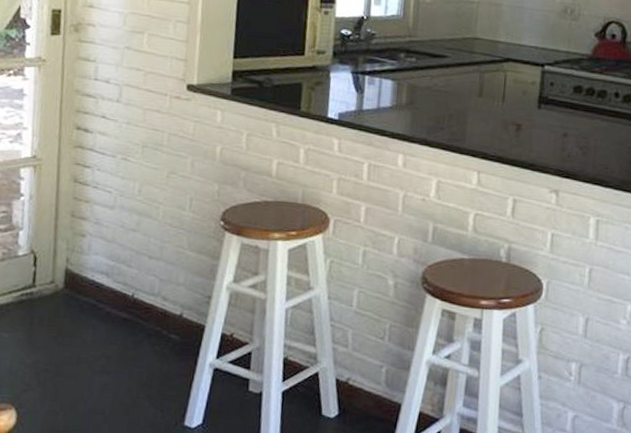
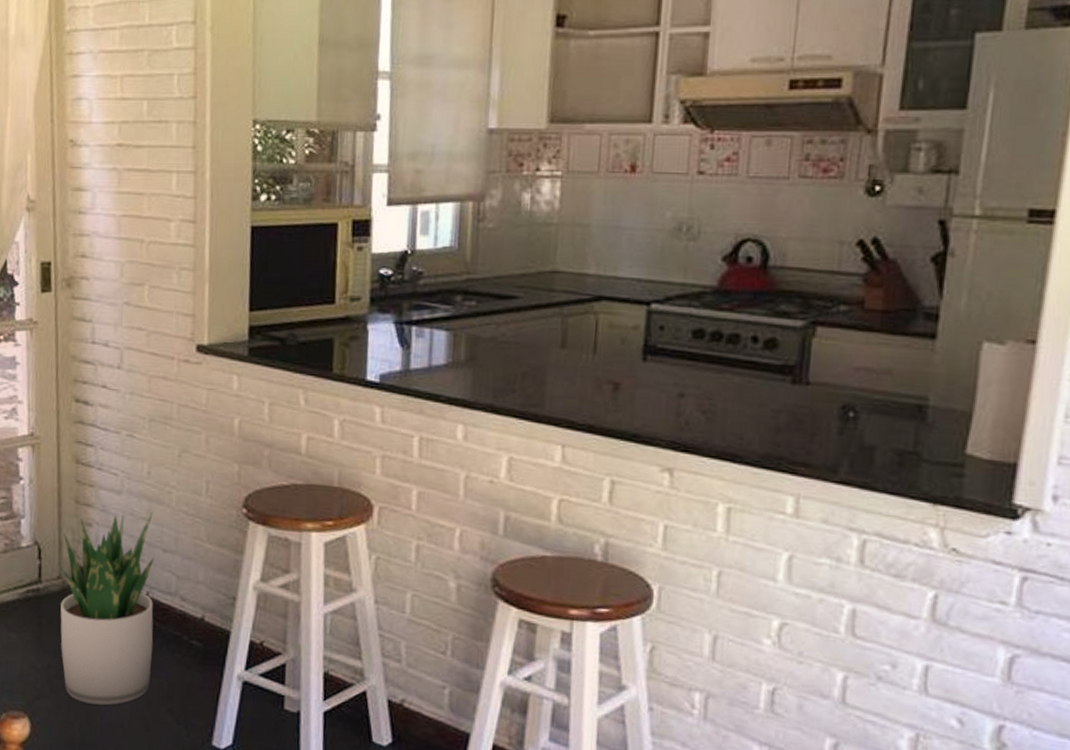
planter: none [50,224,142,395] -> present [60,512,155,706]

